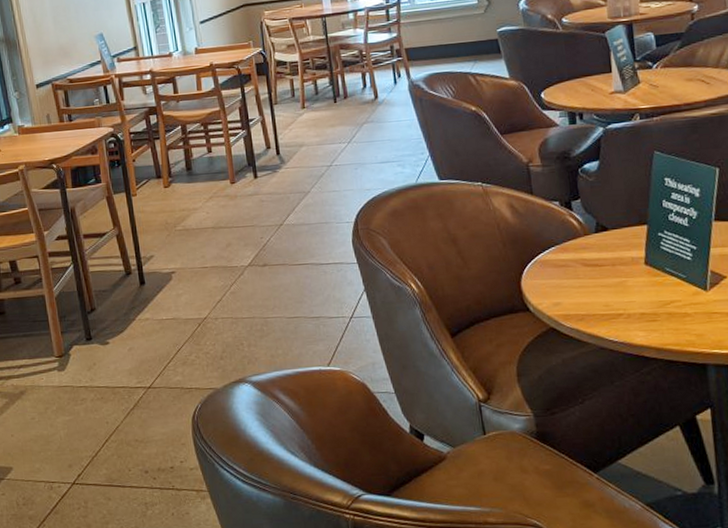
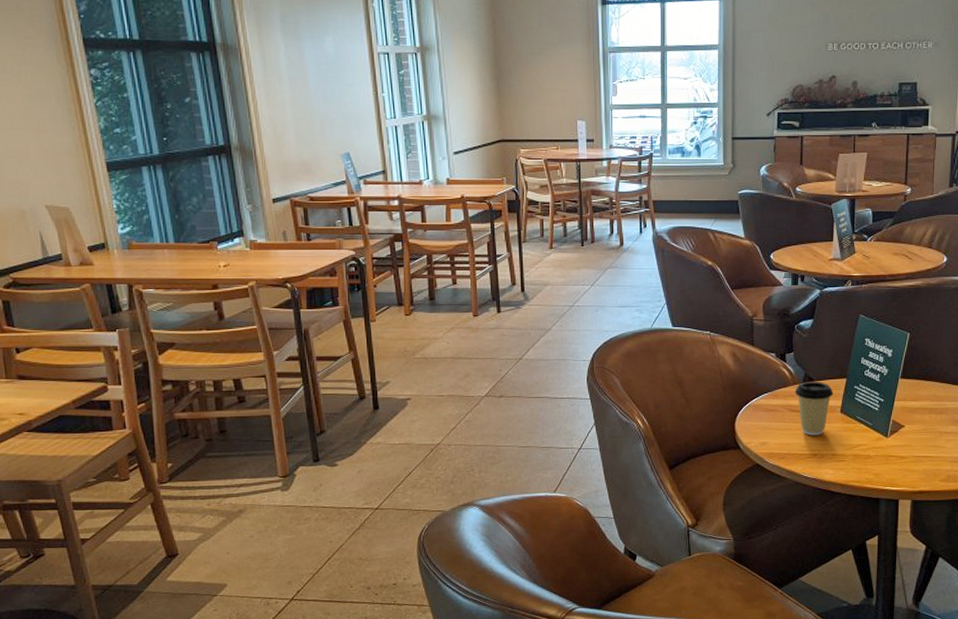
coffee cup: none [586,230,634,293] -> present [794,381,834,436]

